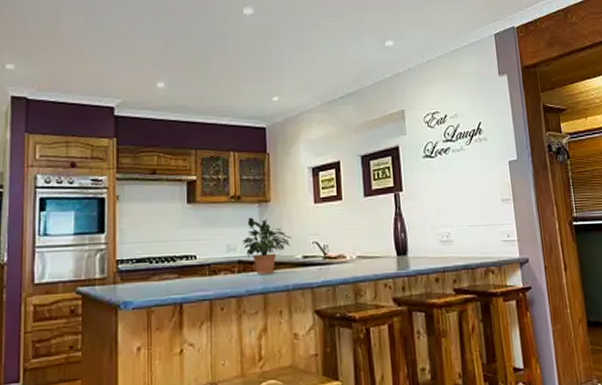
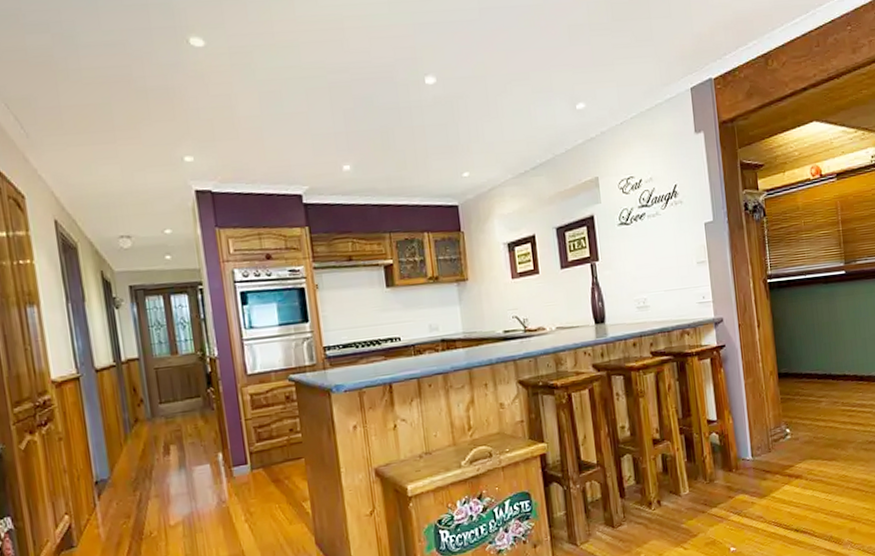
potted plant: present [242,217,293,276] -> none [443,297,493,352]

